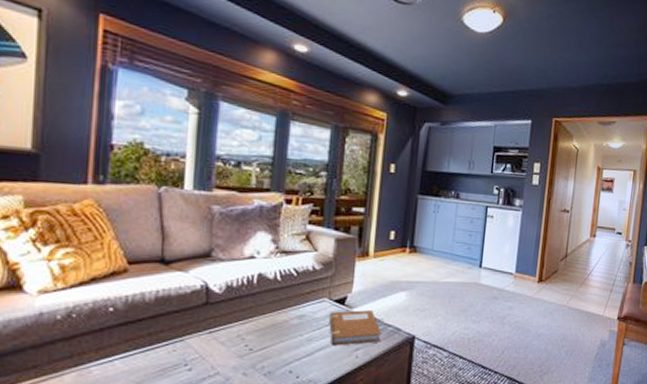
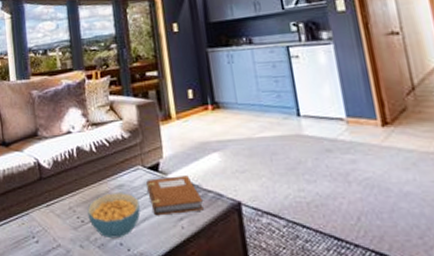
cereal bowl: none [258,322,318,367] -> present [87,192,141,239]

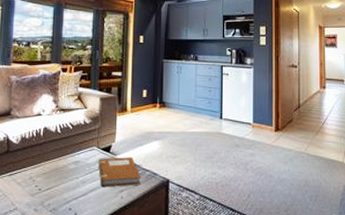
cereal bowl: present [87,192,141,239] -> none [45,167,90,205]

